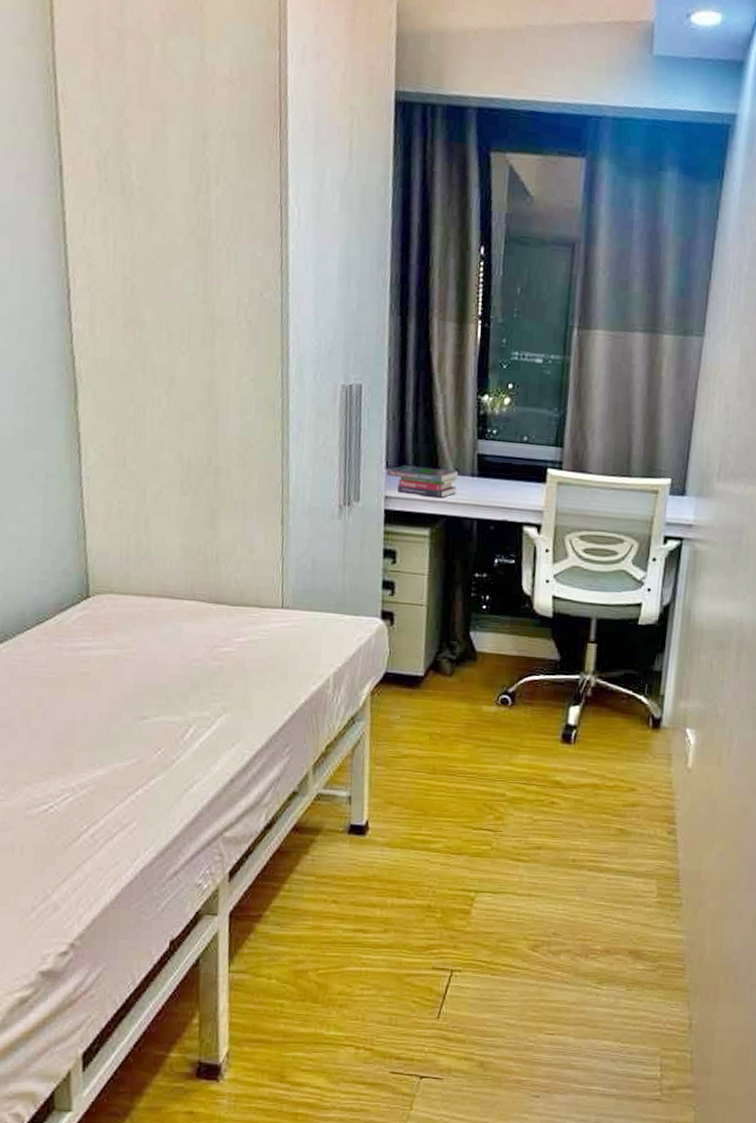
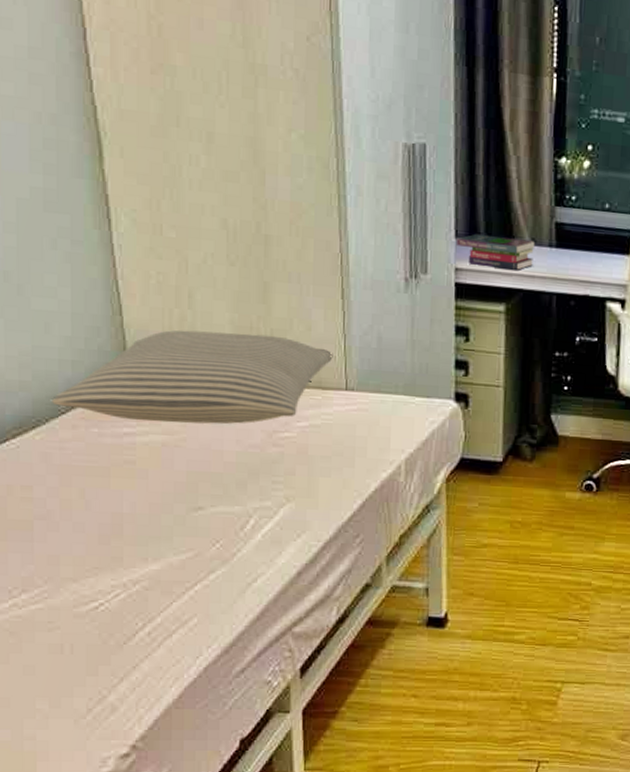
pillow: none [19,553,272,640] -> present [52,330,333,424]

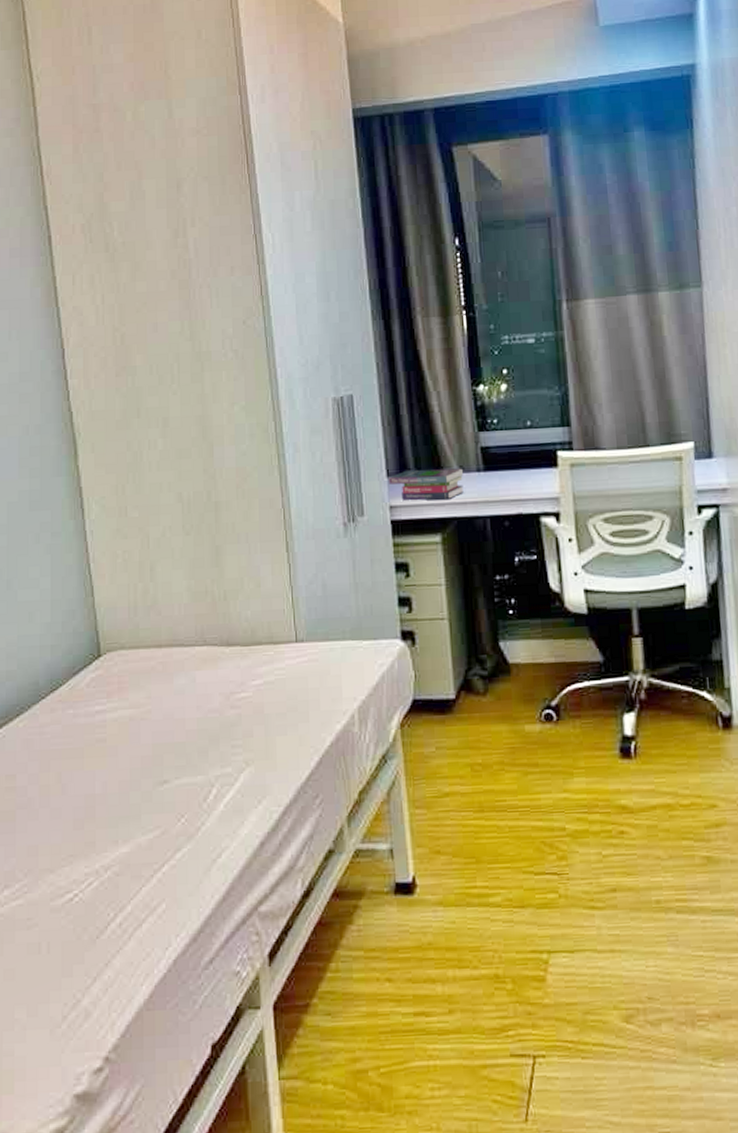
pillow: present [52,330,333,424] -> none [34,596,282,698]

